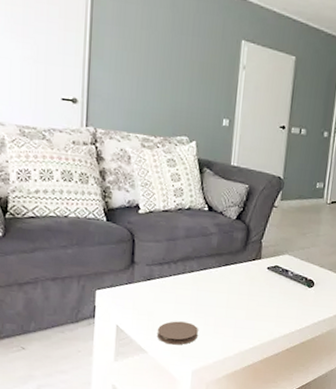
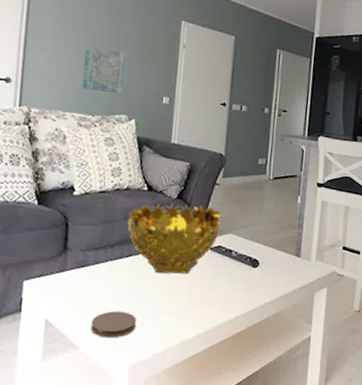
wall art: none [145,66,186,116] -> present [82,45,125,94]
decorative bowl: none [189,223,279,291] -> present [127,202,222,274]

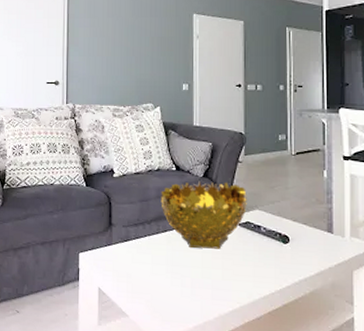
wall art: present [82,45,125,94] -> none [113,47,148,86]
coaster: present [90,311,136,338] -> none [136,282,176,308]

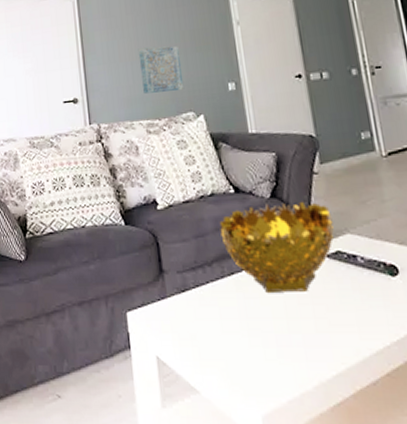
wall art: none [113,47,148,86] -> present [138,46,185,94]

